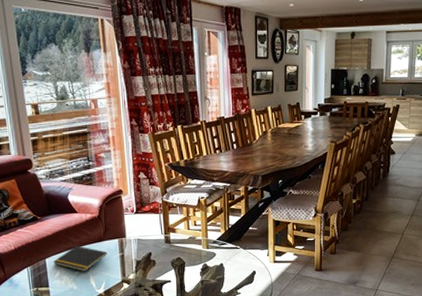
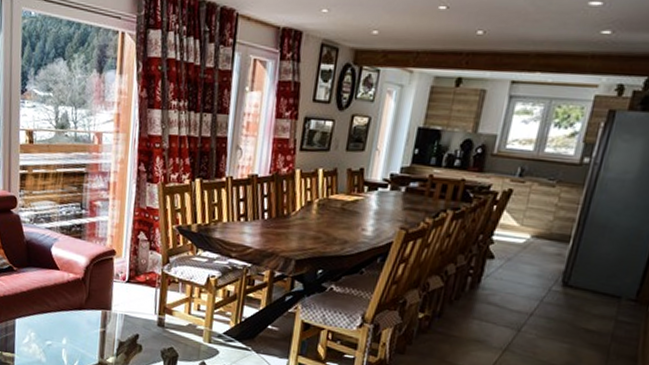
notepad: present [53,245,108,272] -> none [23,309,87,344]

